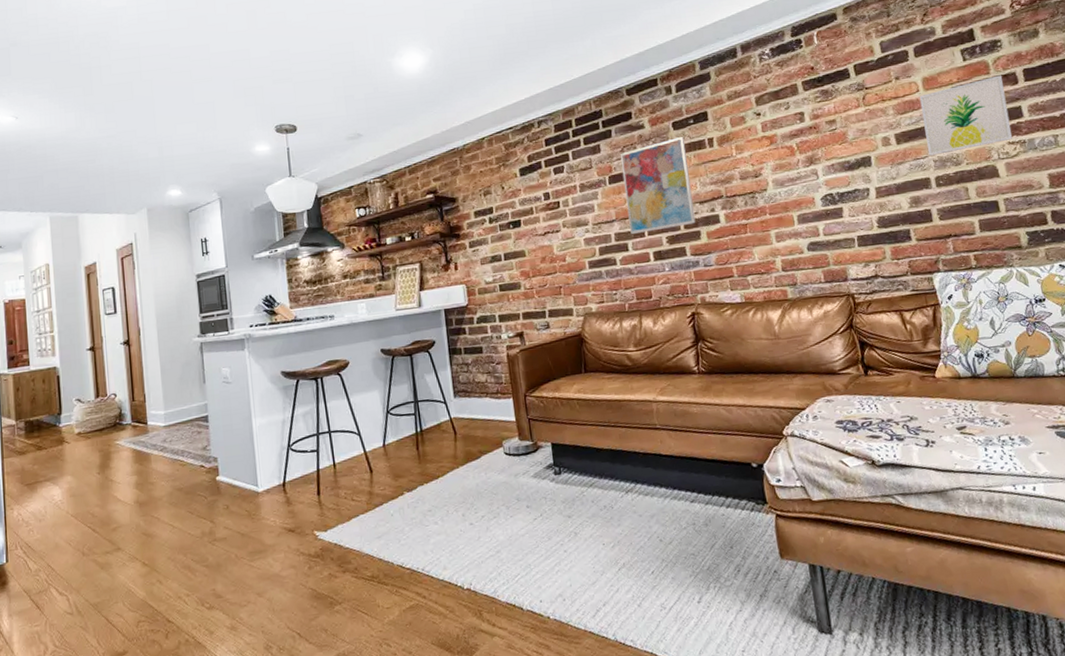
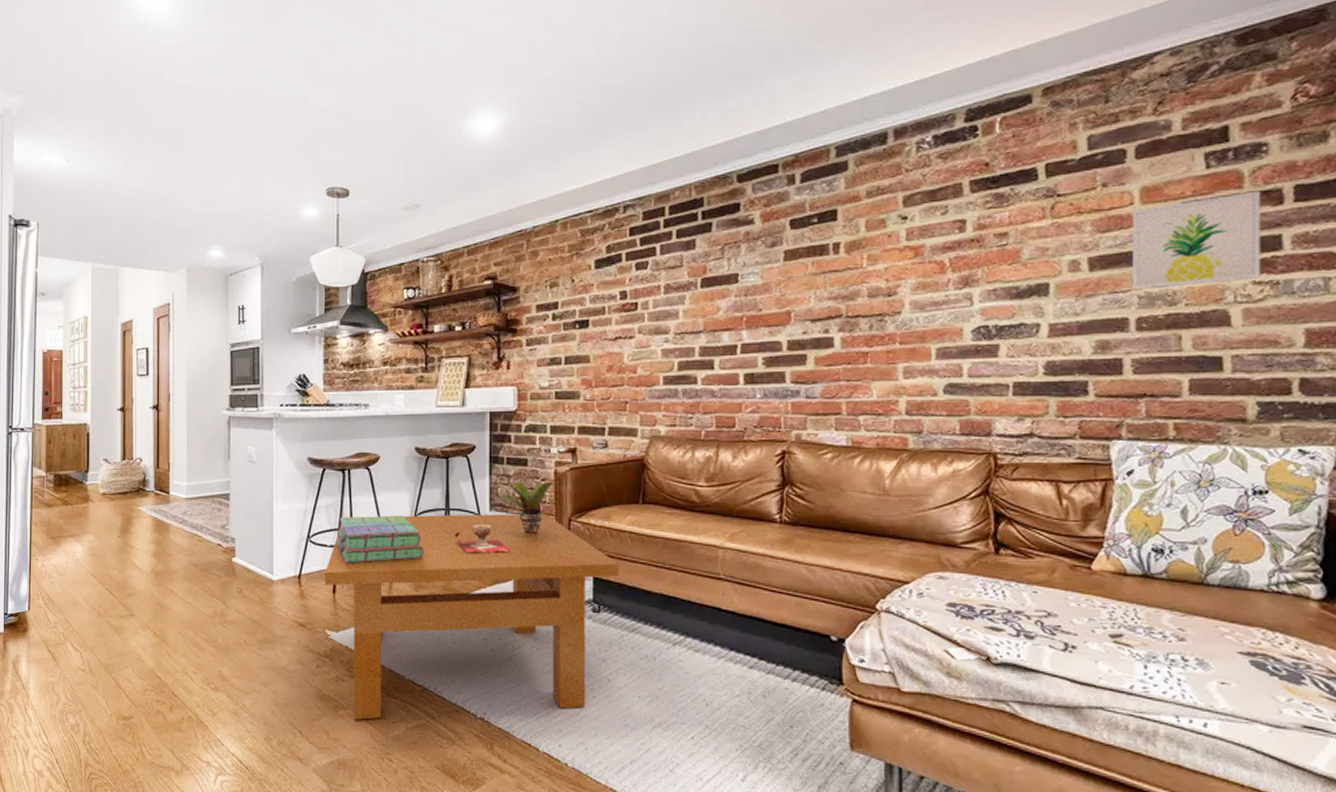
table: none [307,393,574,612] -> present [324,513,620,720]
stack of books: none [315,412,400,465] -> present [336,515,425,563]
decorative bowl: none [425,410,478,439] -> present [454,525,512,554]
potted plant: none [459,363,507,413] -> present [497,481,554,533]
wall art: present [620,137,696,234] -> none [718,238,803,350]

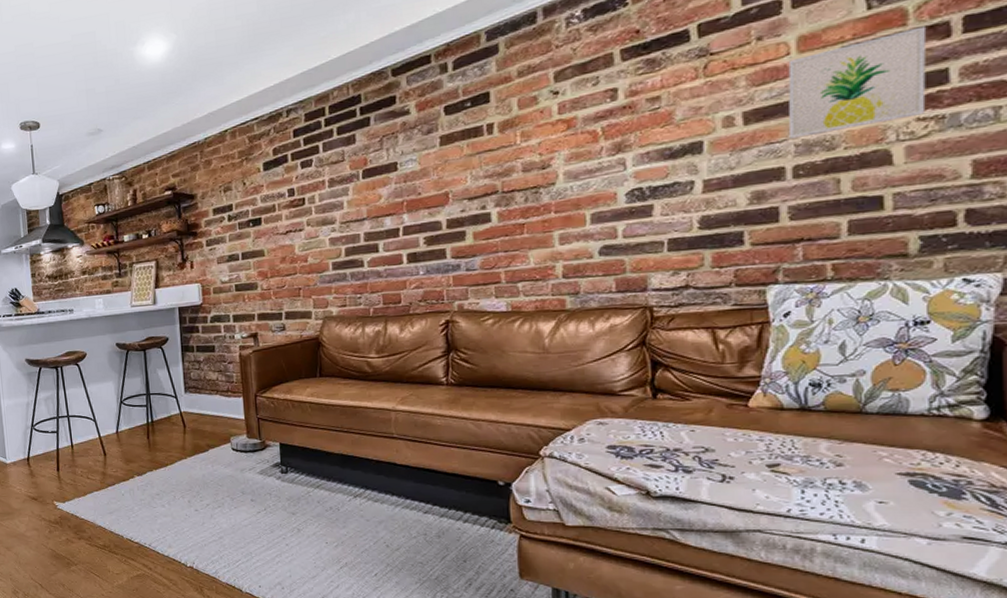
table: present [324,513,620,720] -> none [48,391,303,573]
stack of books: present [336,515,425,563] -> none [55,402,132,446]
decorative bowl: present [454,525,512,554] -> none [156,405,206,431]
potted plant: present [497,481,554,533] -> none [190,363,239,410]

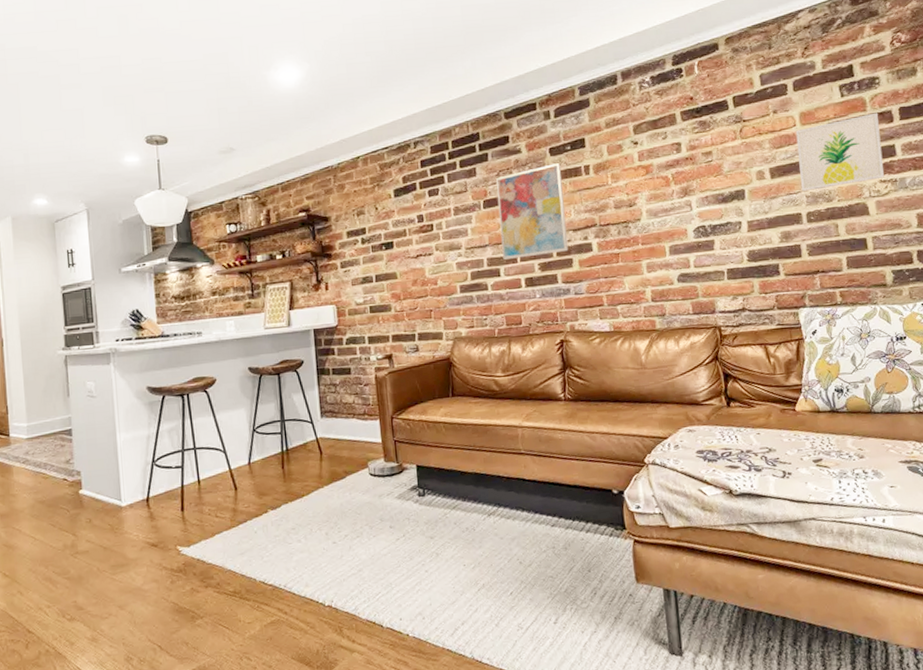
wall art: none [378,123,462,234] -> present [495,163,569,260]

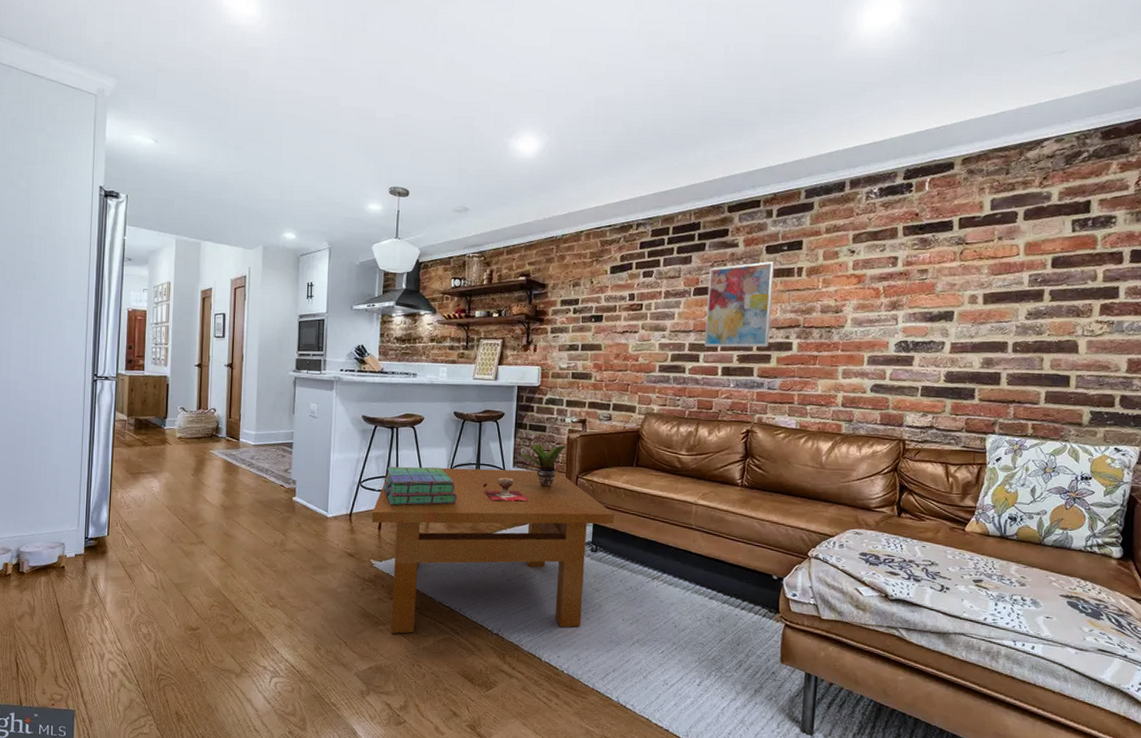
table: none [171,414,439,626] -> present [371,467,615,634]
stack of books: none [180,430,265,482] -> present [383,466,457,506]
decorative bowl: none [291,430,343,459] -> present [483,478,529,502]
potted plant: none [326,385,375,434] -> present [520,443,566,487]
wall art: present [795,112,884,191] -> none [1012,252,1107,321]

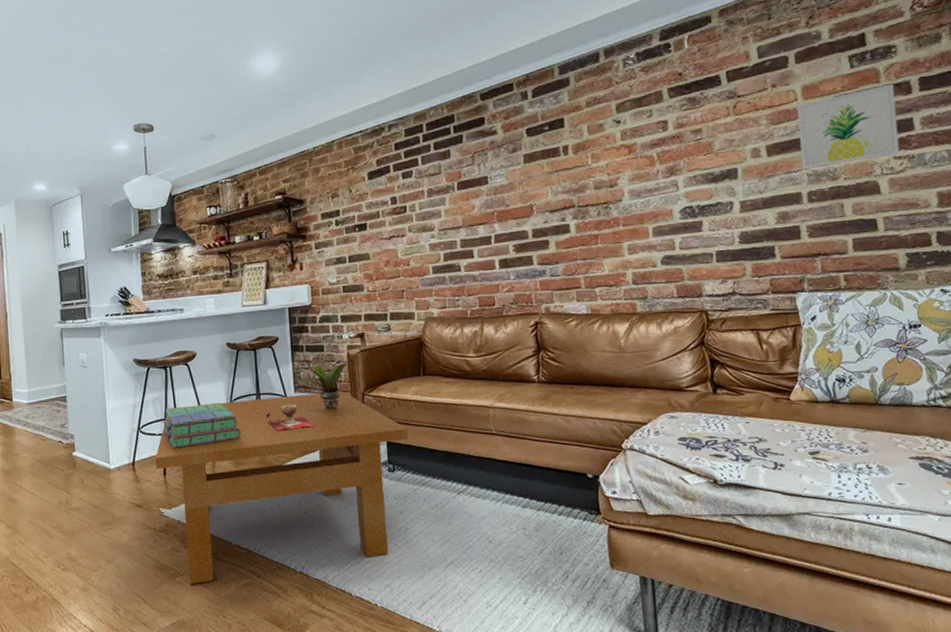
wall art: present [704,261,775,348] -> none [470,144,545,241]
wall art: none [1012,252,1107,321] -> present [796,84,900,169]

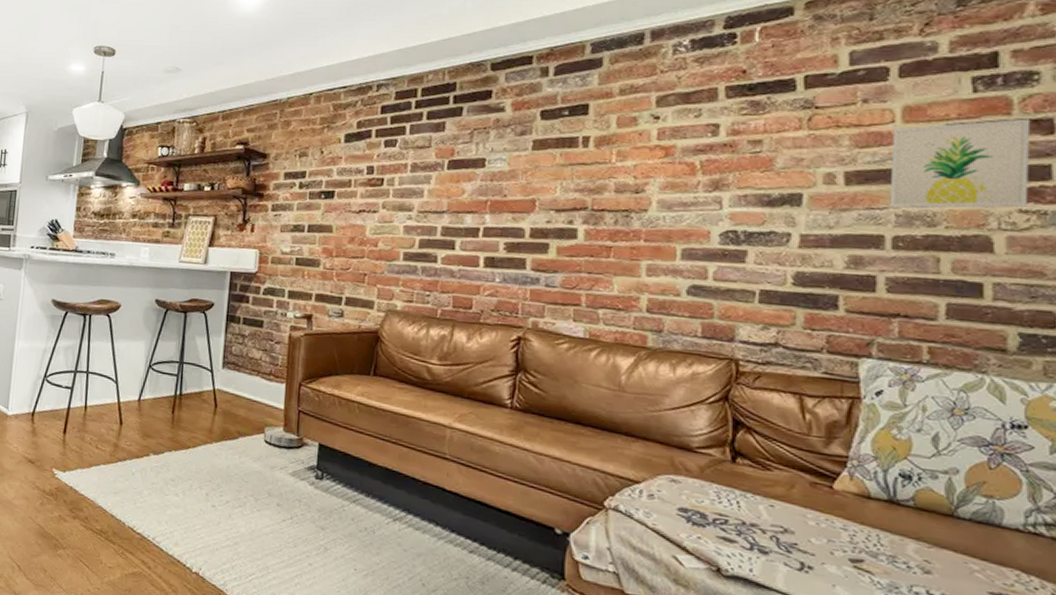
table: present [155,390,409,584] -> none [56,360,346,574]
stack of books: present [163,402,241,448] -> none [71,360,156,409]
decorative bowl: present [266,405,316,431] -> none [186,380,241,411]
potted plant: present [300,363,347,409] -> none [231,341,287,395]

